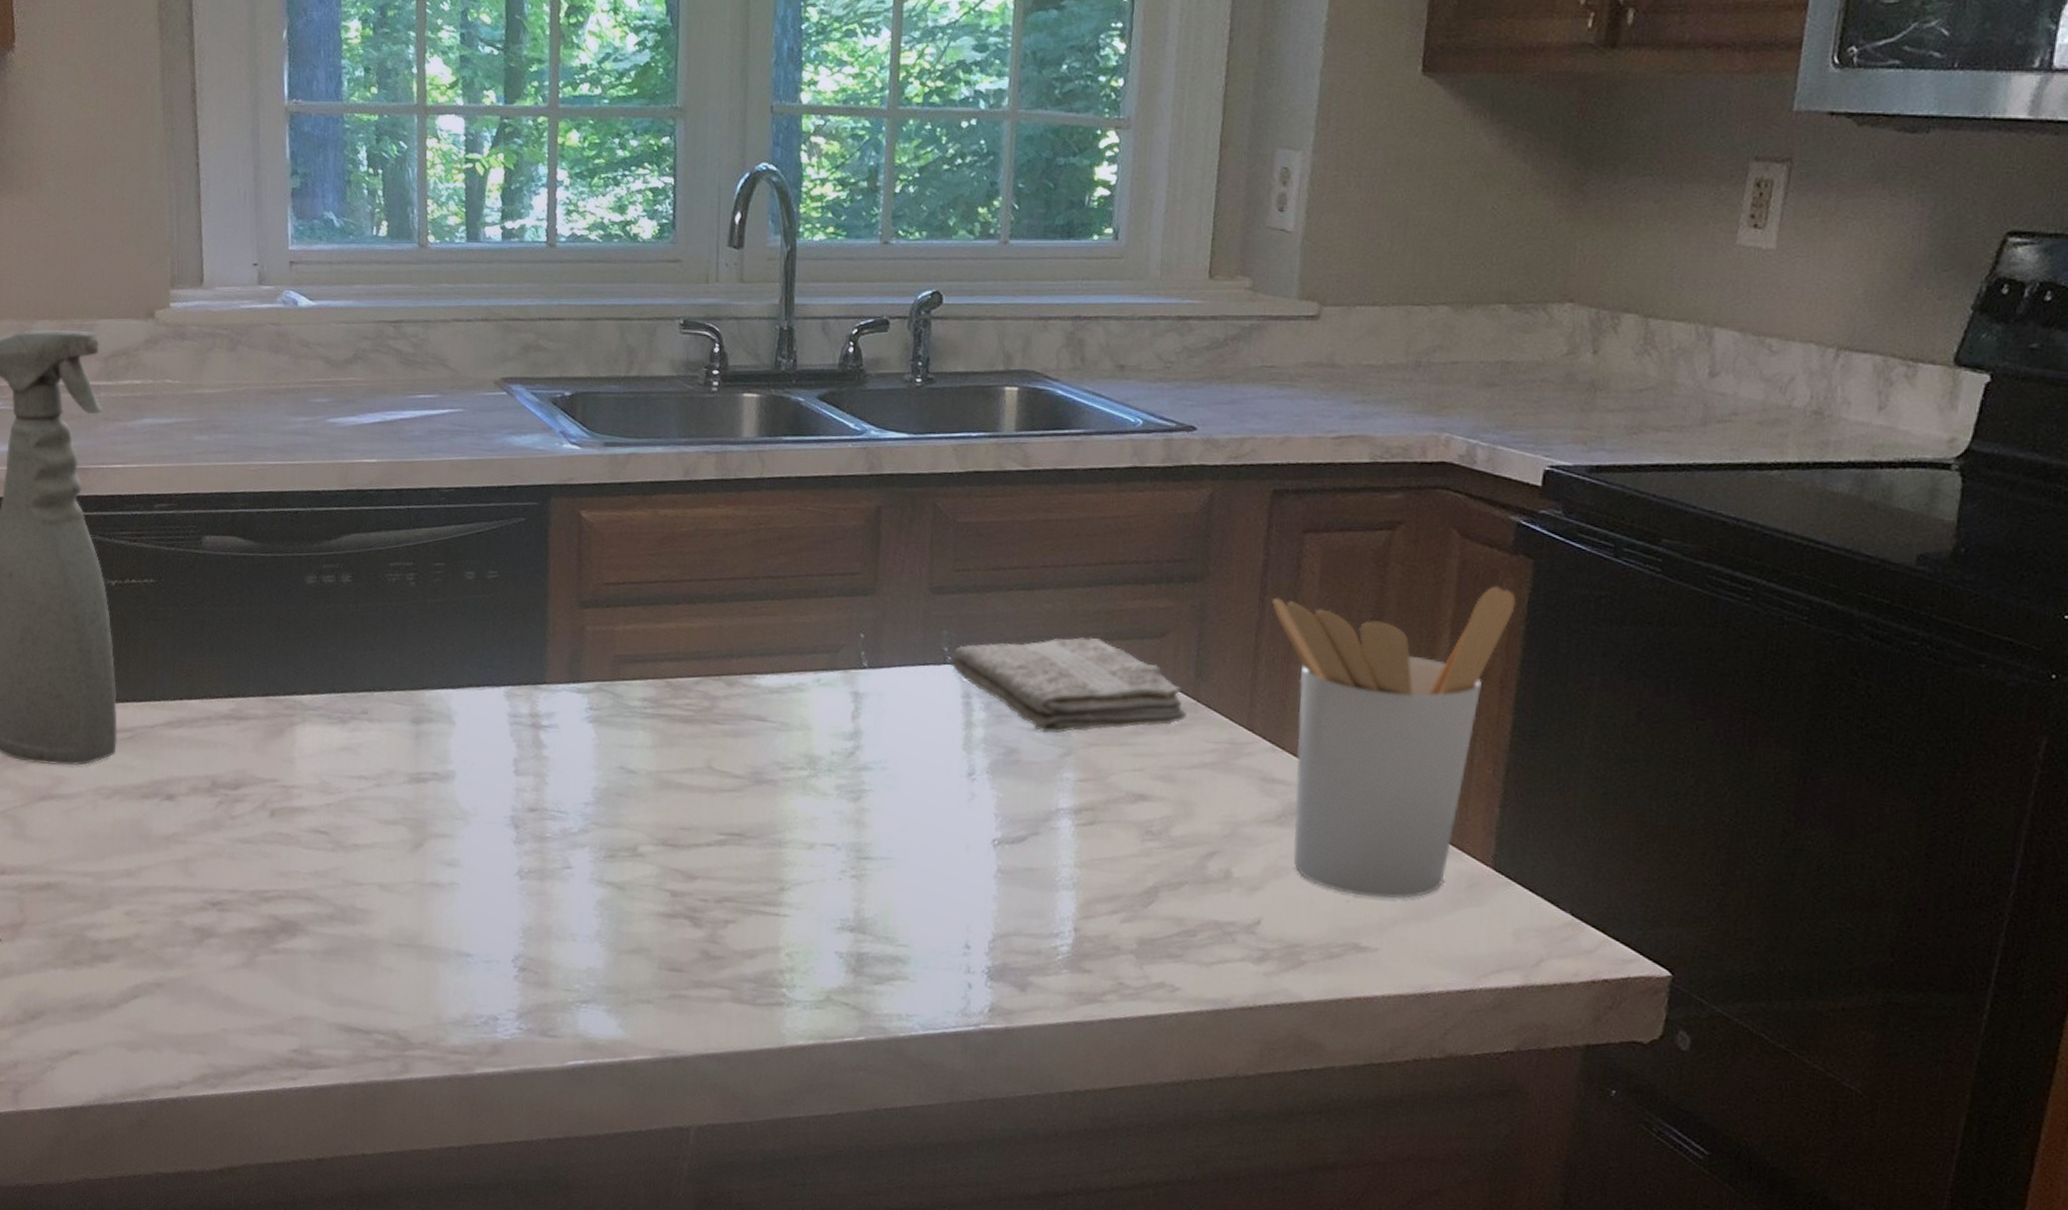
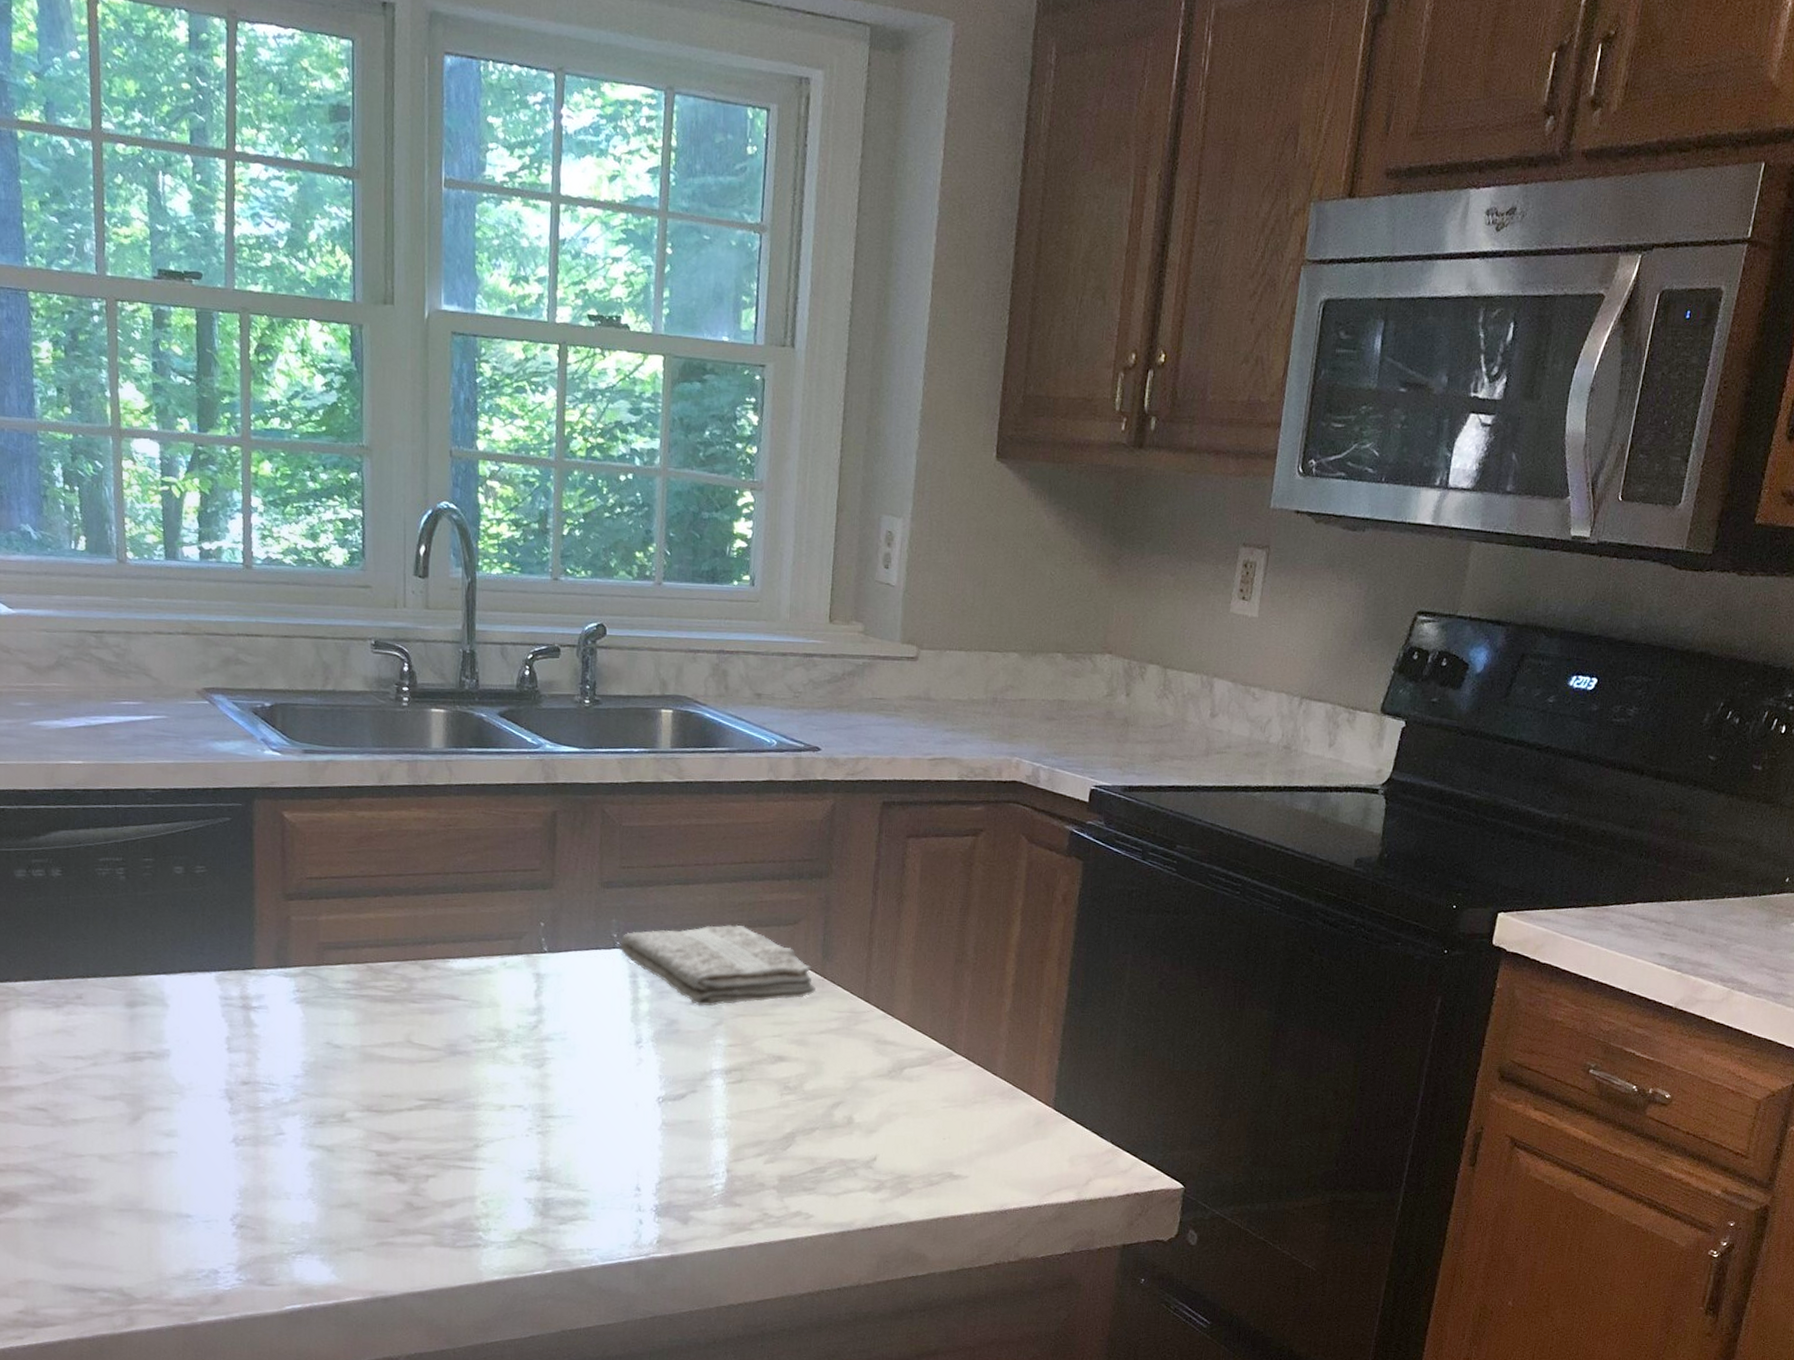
utensil holder: present [1272,586,1516,899] -> none [883,882,1070,1136]

